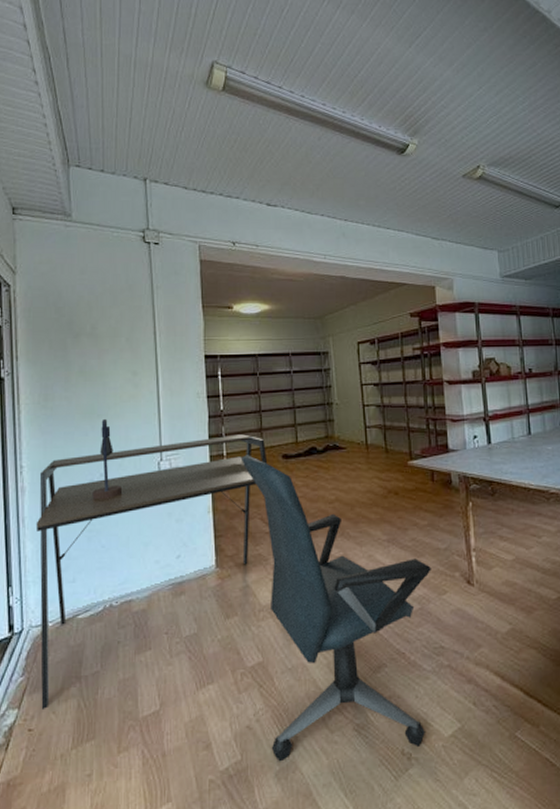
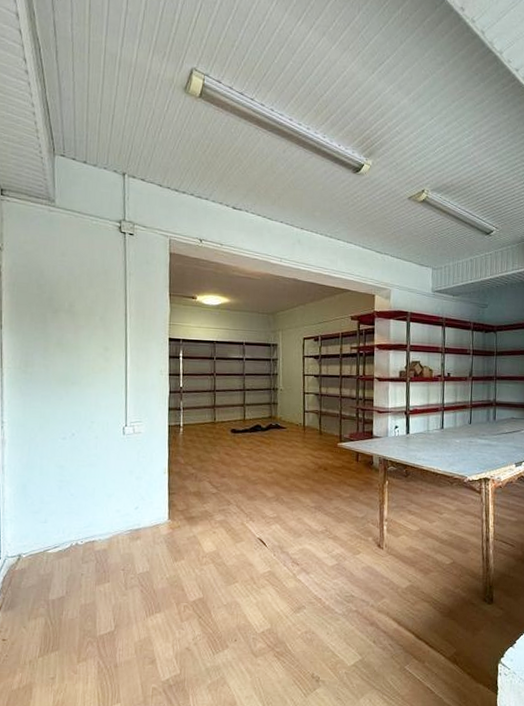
desk: present [35,434,268,709] -> none [14,409,218,624]
table lamp: present [92,418,123,500] -> none [64,386,91,456]
office chair: present [240,455,431,762] -> none [195,427,349,677]

